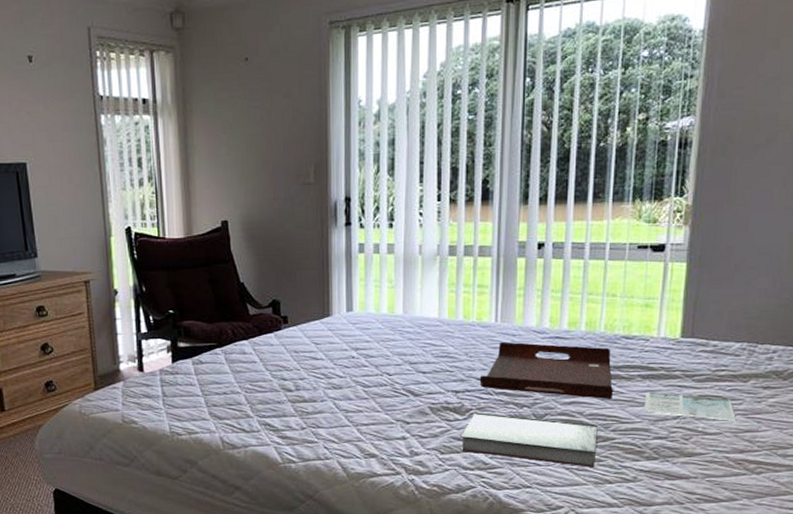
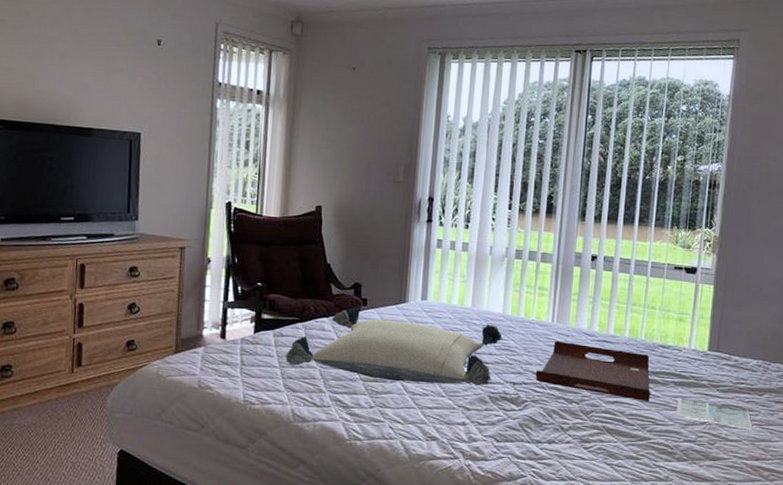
pillow: none [208,325,440,400] -> present [285,307,502,386]
book: present [460,412,598,467] -> none [514,404,636,465]

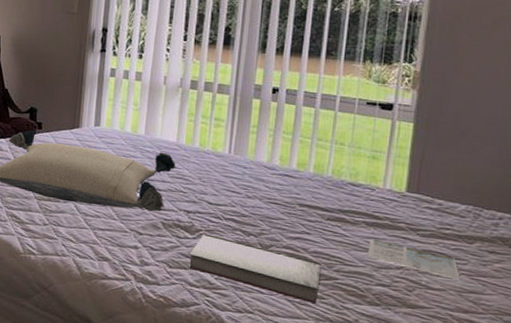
book: none [514,404,636,465] -> present [188,234,322,304]
serving tray: present [535,340,650,402] -> none [210,172,338,241]

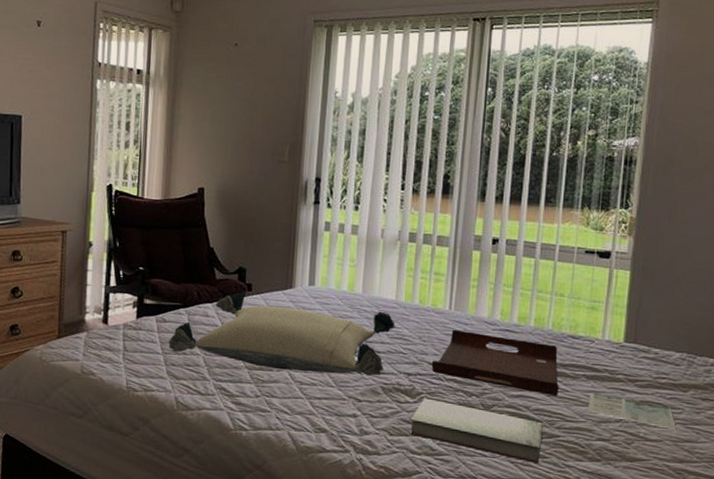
serving tray: none [210,172,338,241] -> present [431,329,559,397]

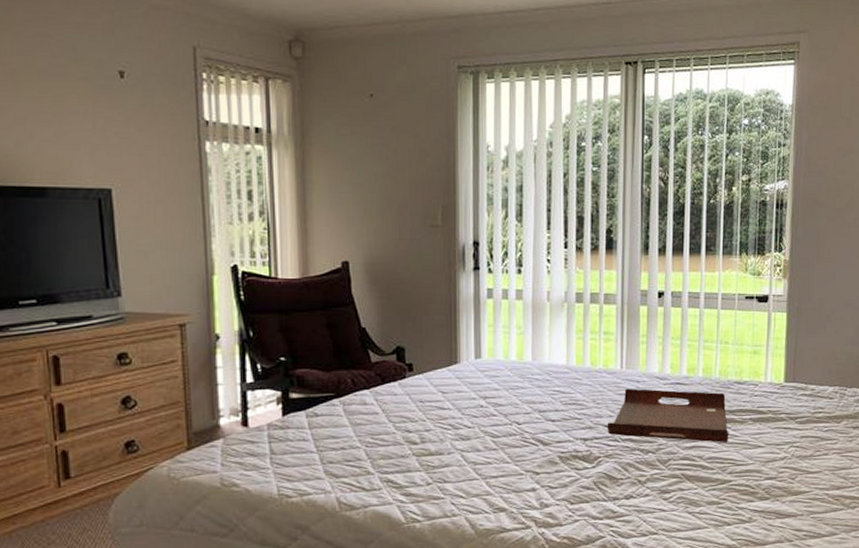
pillow: present [168,292,395,376] -> none [323,373,568,453]
book: present [409,397,543,463] -> none [589,460,716,511]
magazine: present [587,392,676,439] -> none [755,434,832,470]

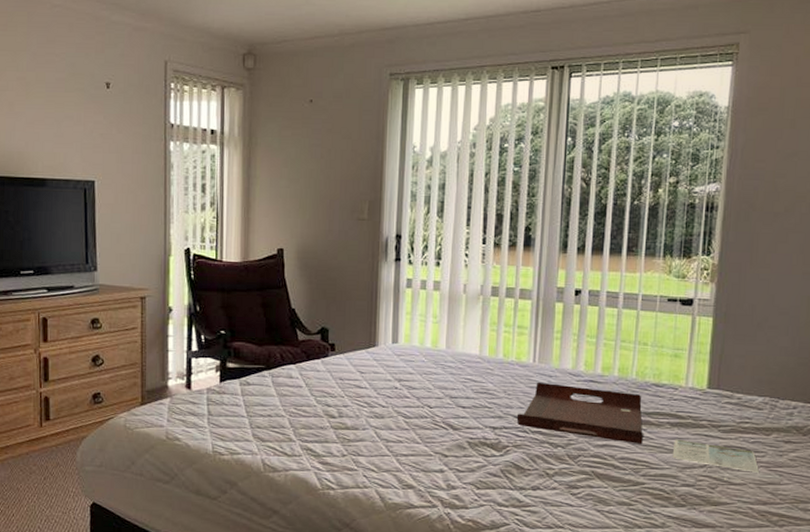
magazine: none [755,434,832,470] -> present [672,439,759,482]

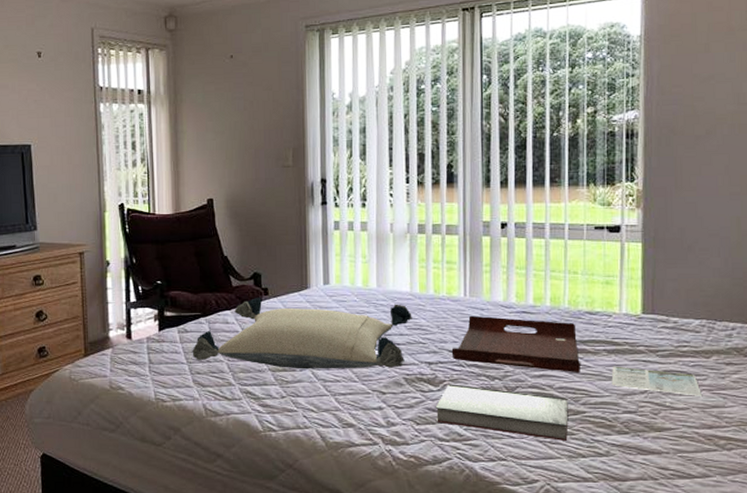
pillow: none [253,352,480,431] -> present [192,297,412,369]
book: none [496,449,629,511] -> present [435,384,569,441]

